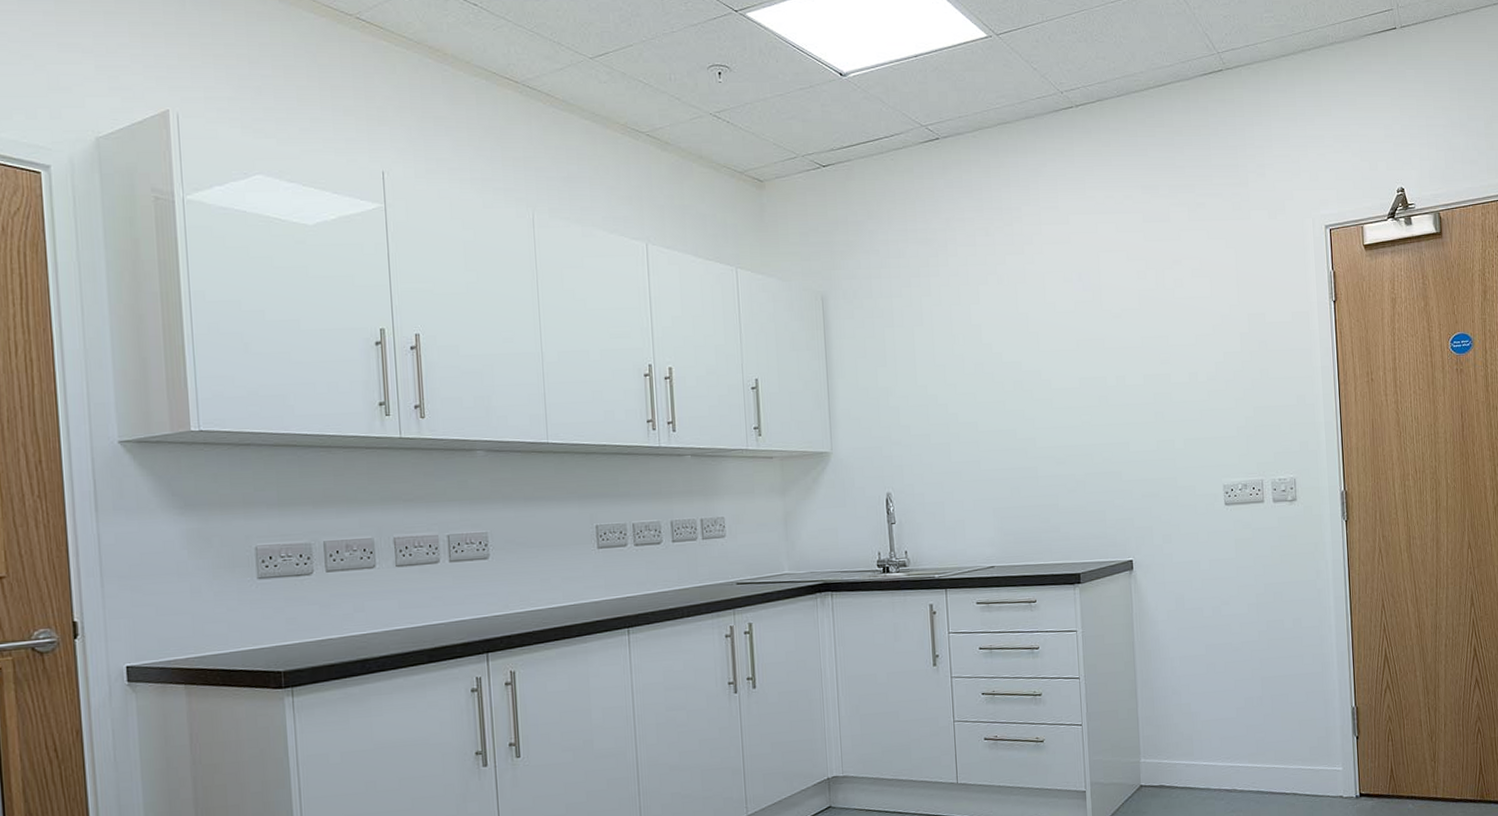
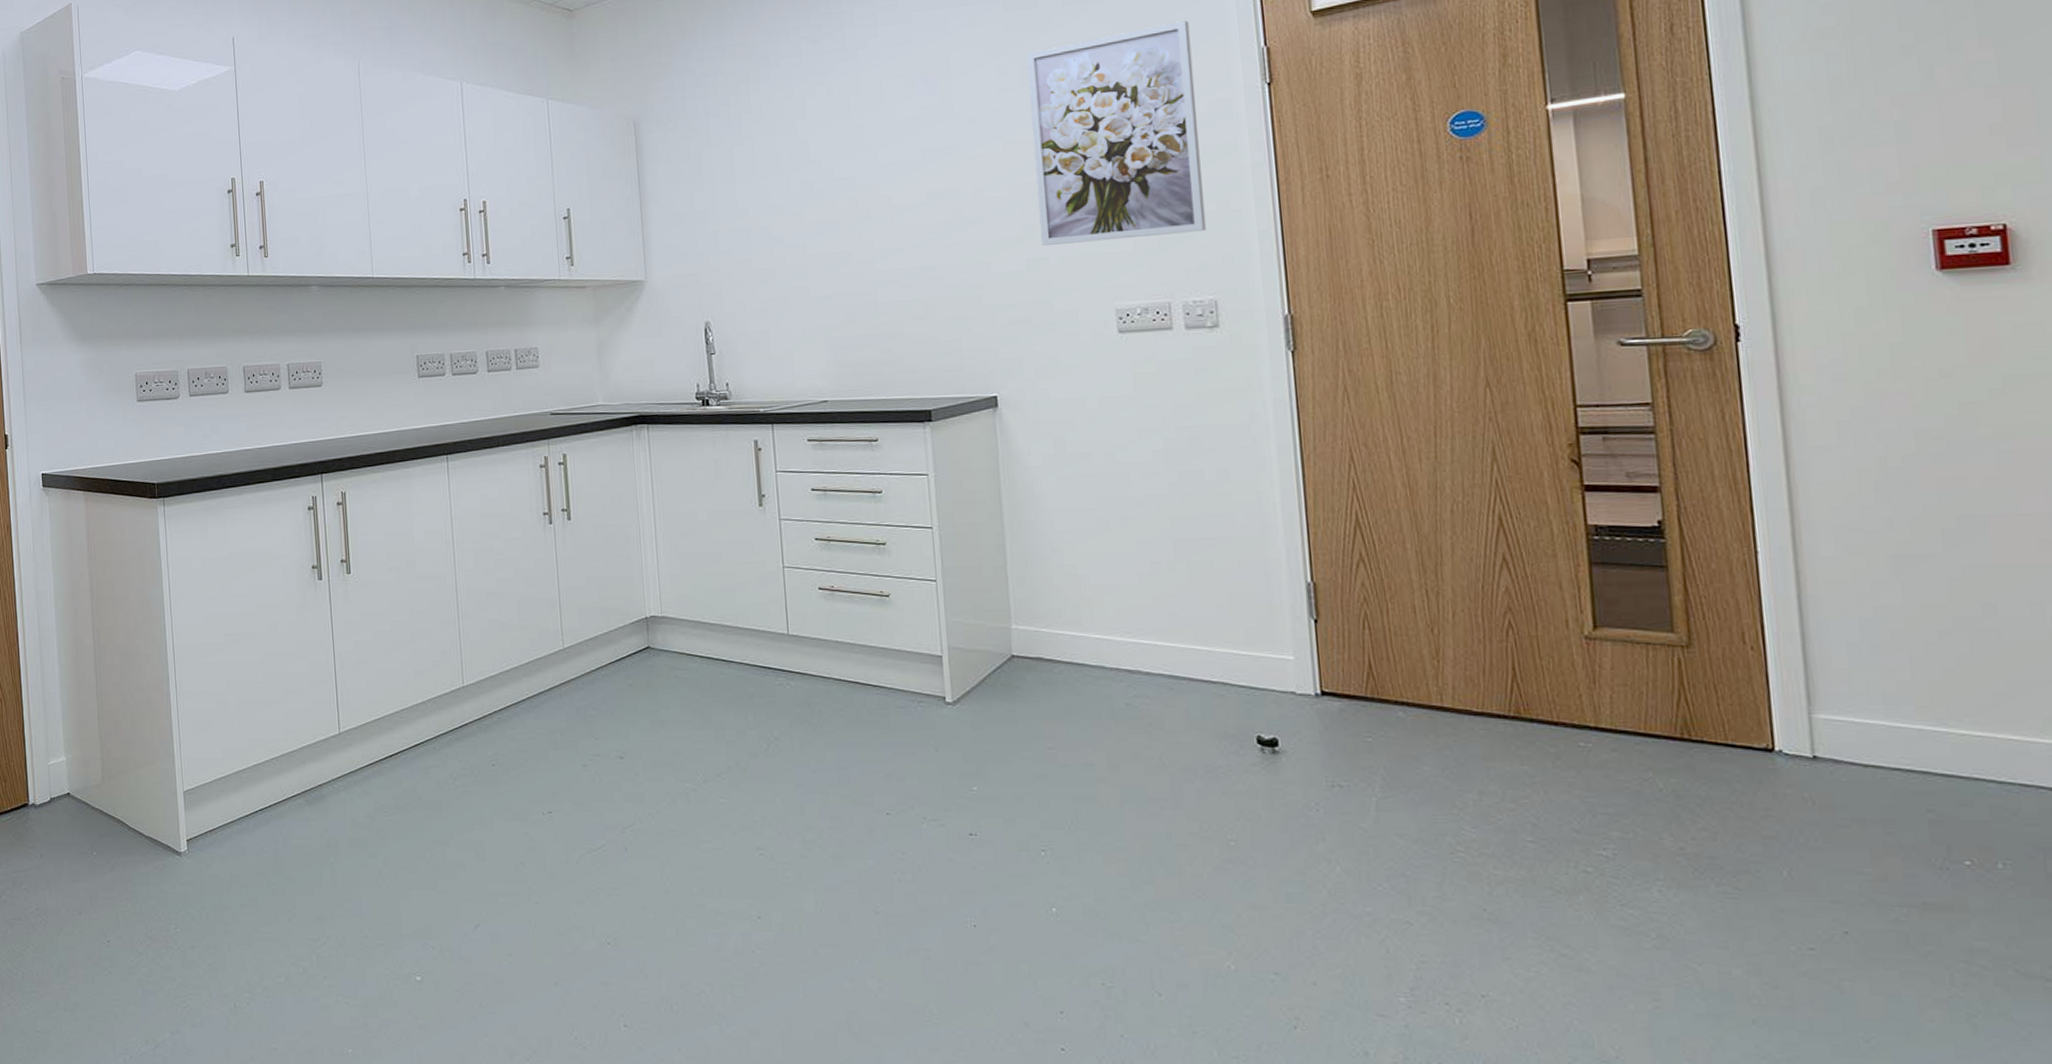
wall art: none [1160,244,1289,429] -> present [1026,20,1206,245]

